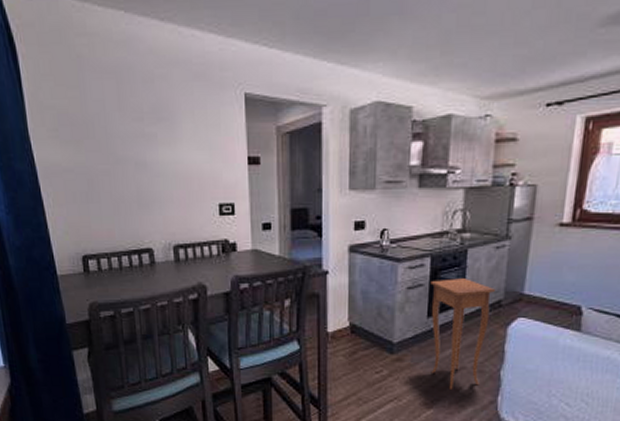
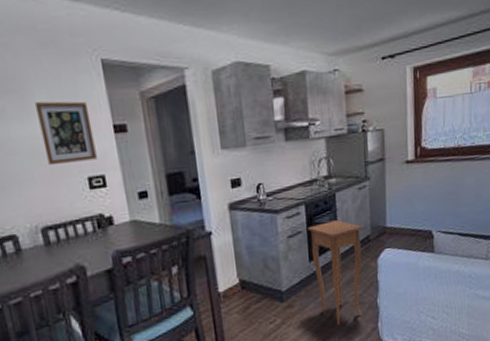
picture frame: none [181,130,229,188] -> present [34,101,97,165]

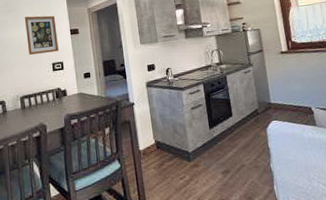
side table: present [308,220,364,325] -> none [206,96,258,185]

